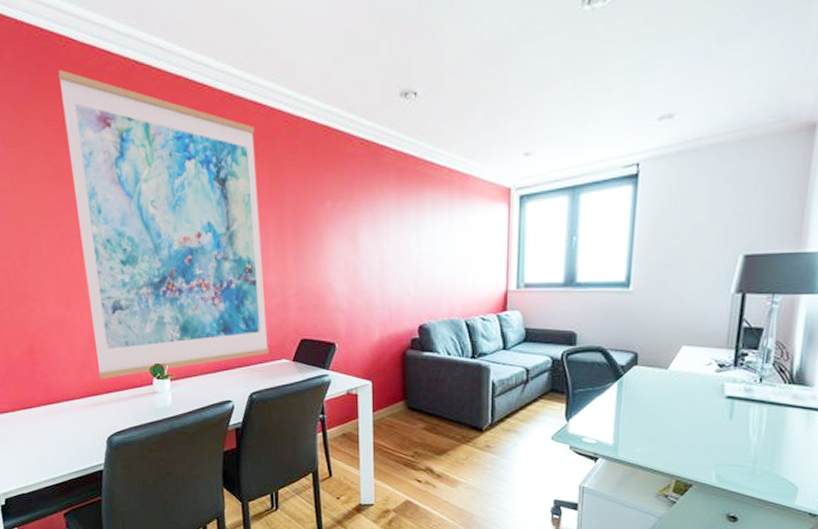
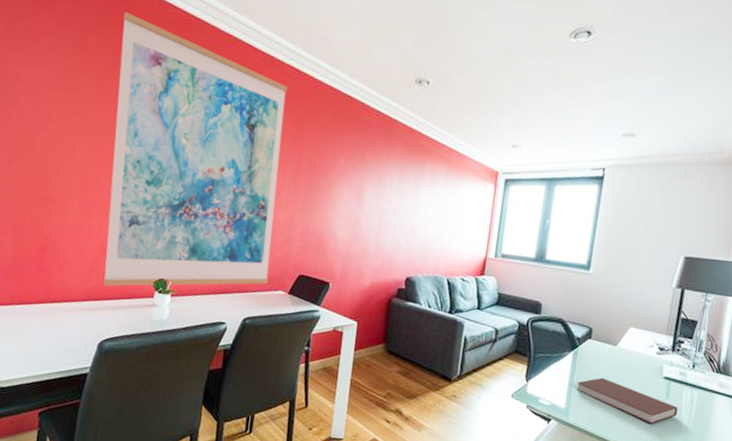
notebook: none [624,406,745,450] -> present [577,377,678,425]

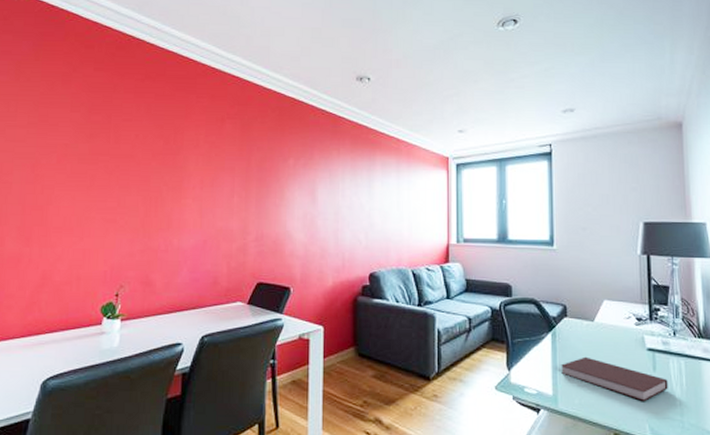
wall art: present [104,12,287,286] -> none [46,38,230,317]

